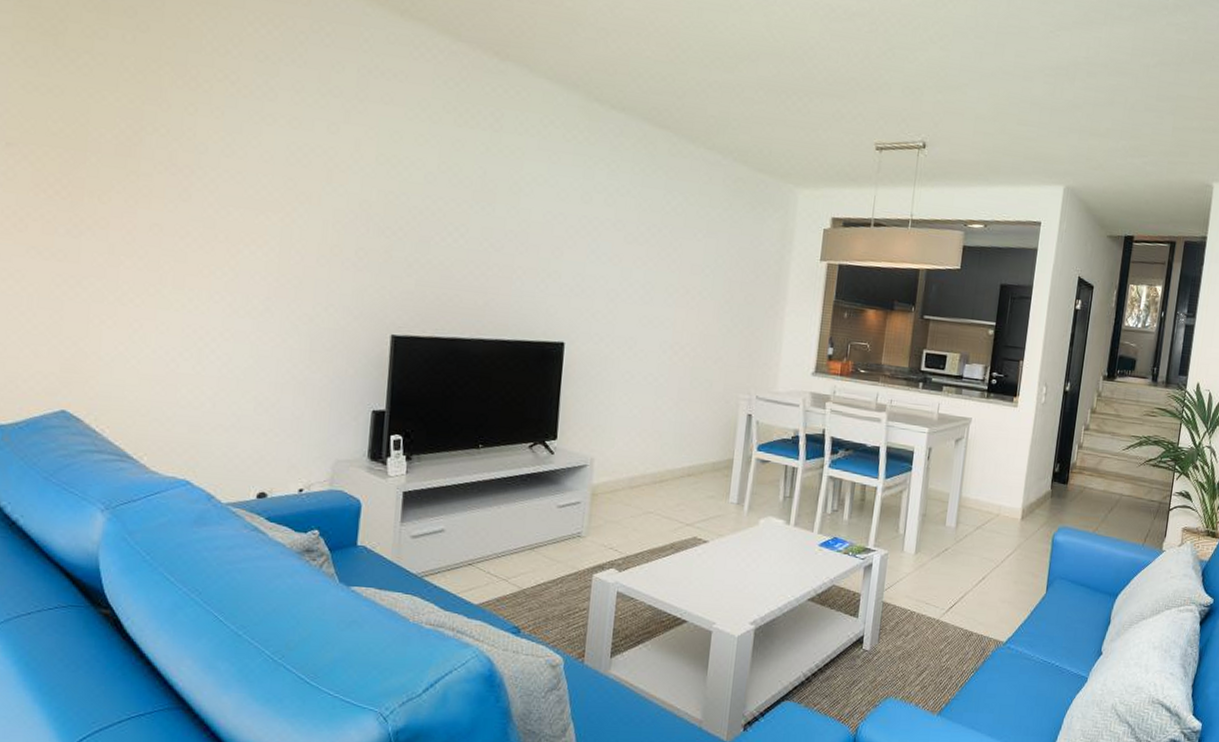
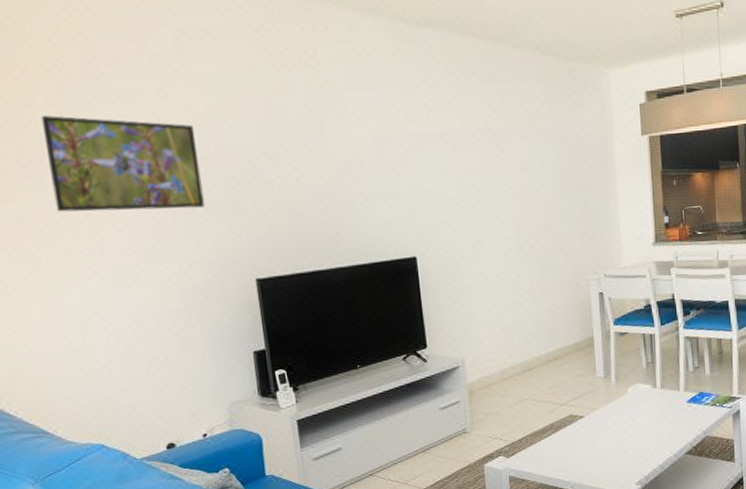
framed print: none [196,127,359,251] -> present [41,115,205,212]

